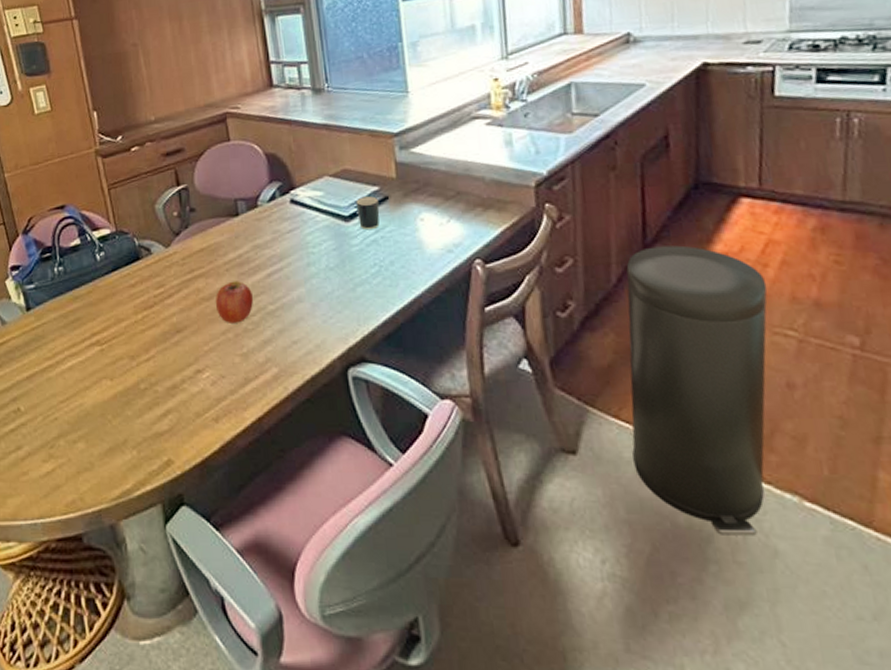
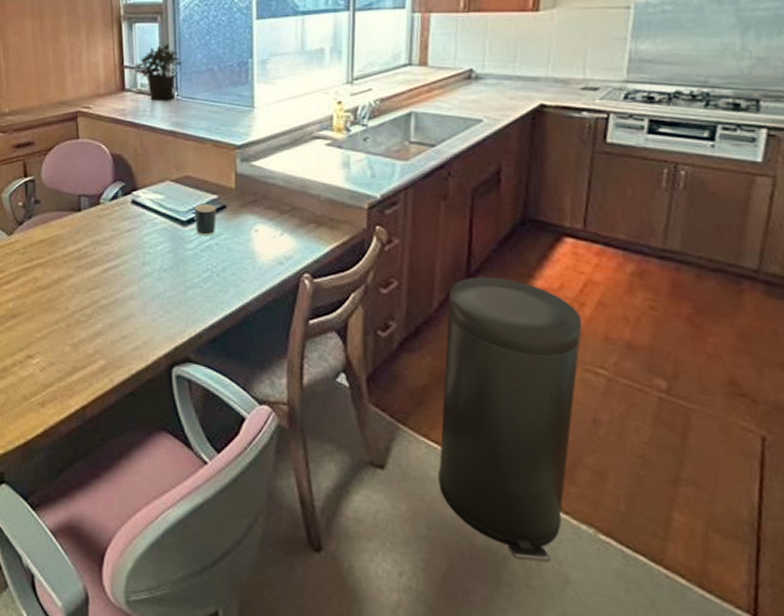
fruit: present [215,281,253,323] -> none [51,273,87,314]
potted plant: none [280,34,330,96] -> present [134,44,182,102]

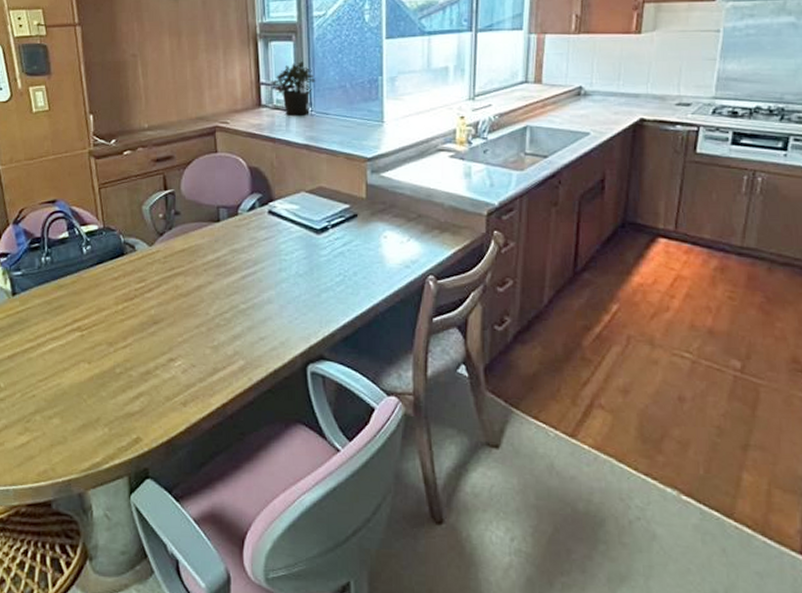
mug: present [194,204,216,236] -> none [328,213,348,243]
pedal bin: present [438,276,583,563] -> none [546,275,672,522]

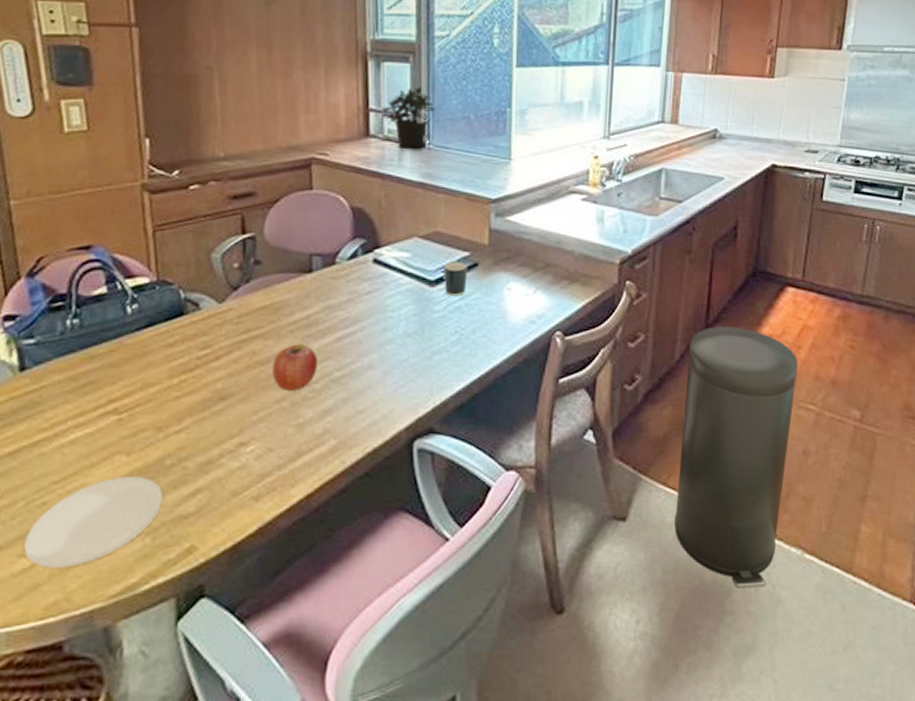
plate: none [22,379,115,446] -> present [24,475,163,569]
fruit: none [191,281,227,318] -> present [271,344,317,391]
mug: none [328,213,348,243] -> present [443,262,468,297]
pedal bin: none [546,275,672,522] -> present [675,327,799,589]

